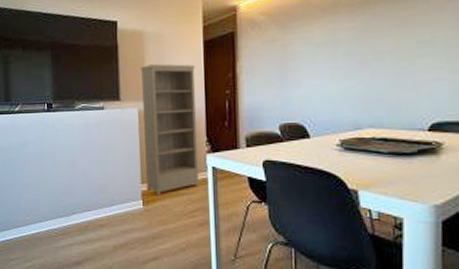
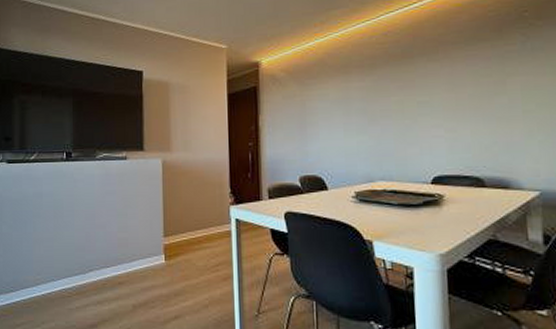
bookshelf: present [140,64,199,196] -> none [165,115,222,249]

